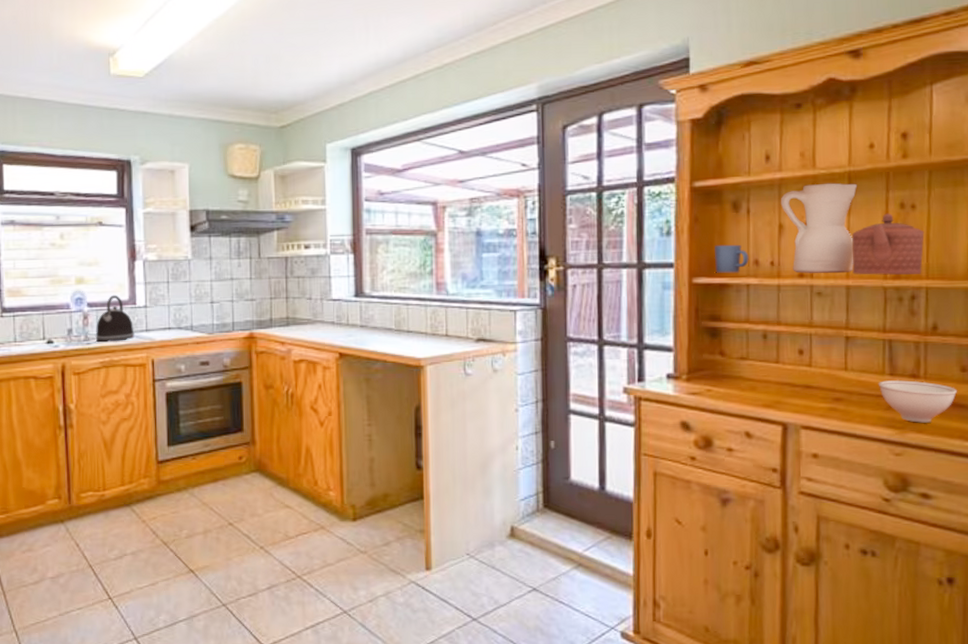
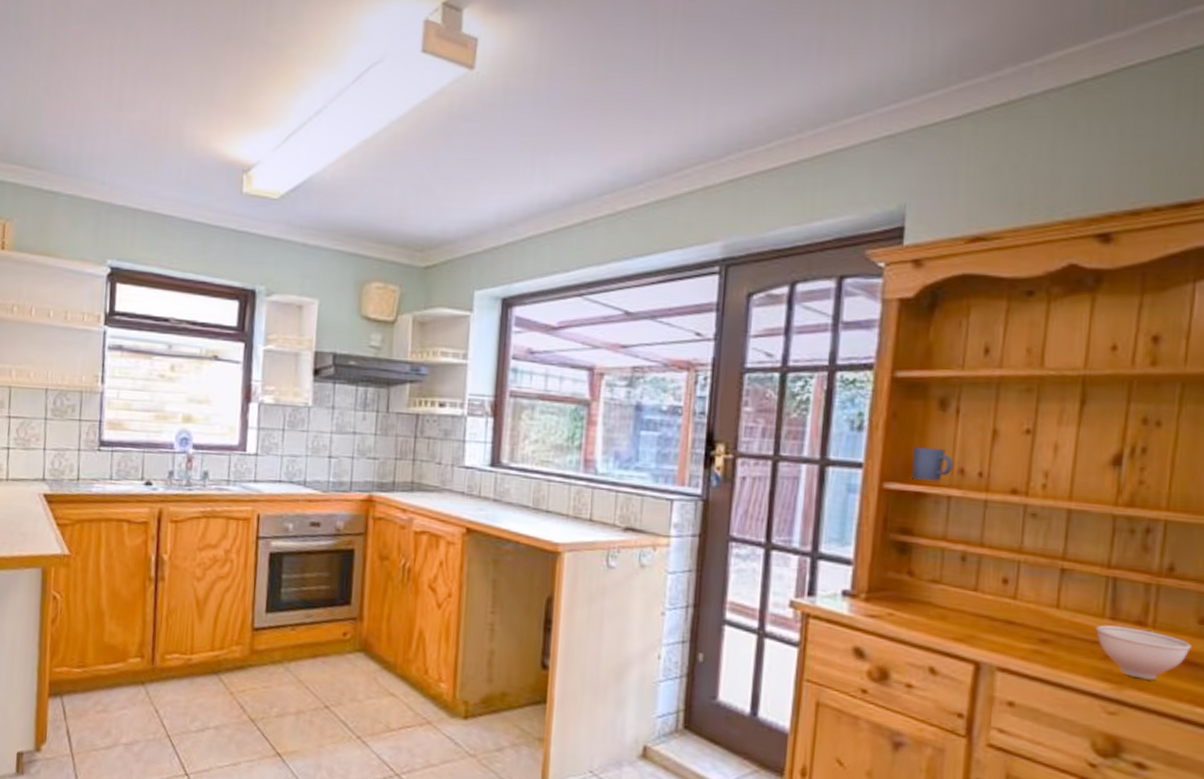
kettle: present [95,294,135,342] -> none [198,438,241,491]
ceramic pitcher: present [780,183,858,274] -> none [997,386,1093,494]
teapot: present [851,213,924,275] -> none [1076,428,1169,504]

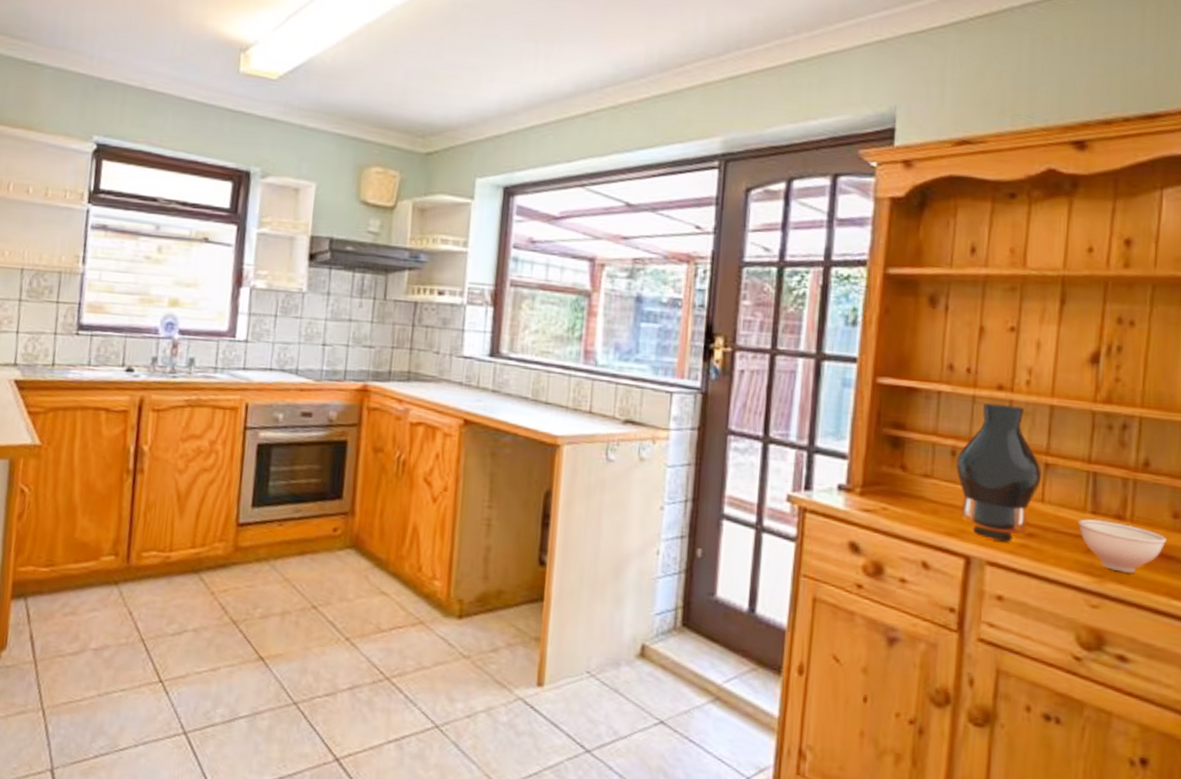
mug: present [912,446,953,482] -> none [904,342,943,378]
vase: none [966,508,1058,647] -> present [956,403,1043,541]

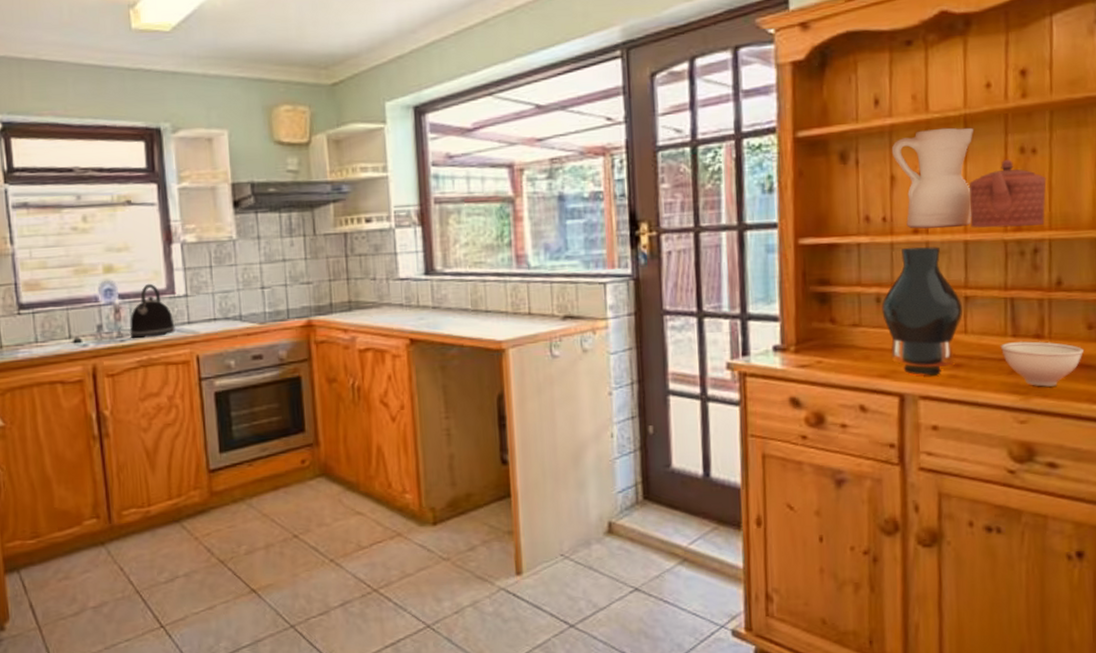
kettle: none [183,323,230,378] -> present [129,283,175,338]
ceramic pitcher: none [983,285,1072,391] -> present [891,127,974,229]
teapot: none [1058,327,1142,401] -> present [969,159,1046,229]

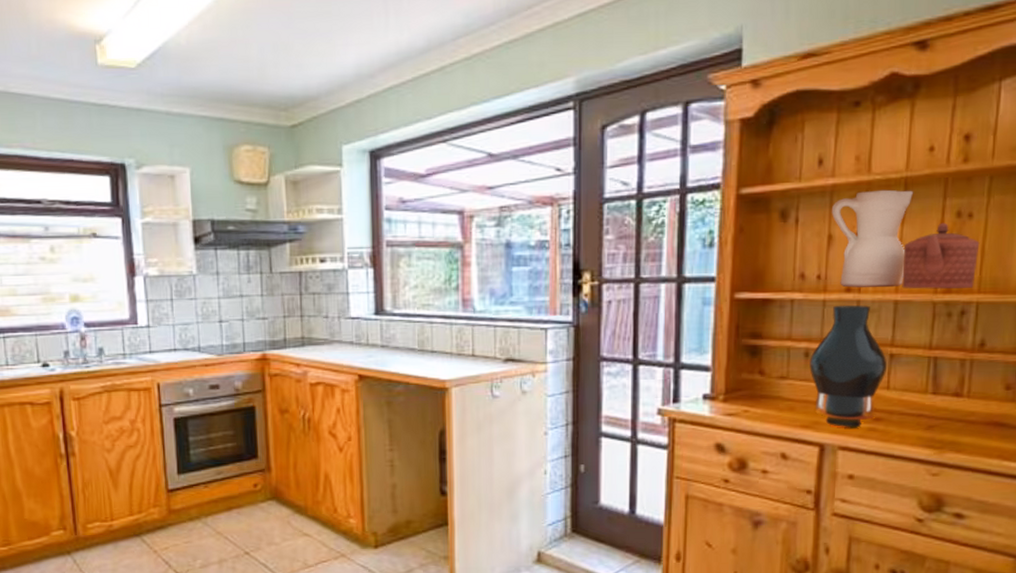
kettle: present [129,283,175,338] -> none [94,313,138,365]
bowl: present [1000,341,1085,387] -> none [919,399,1000,443]

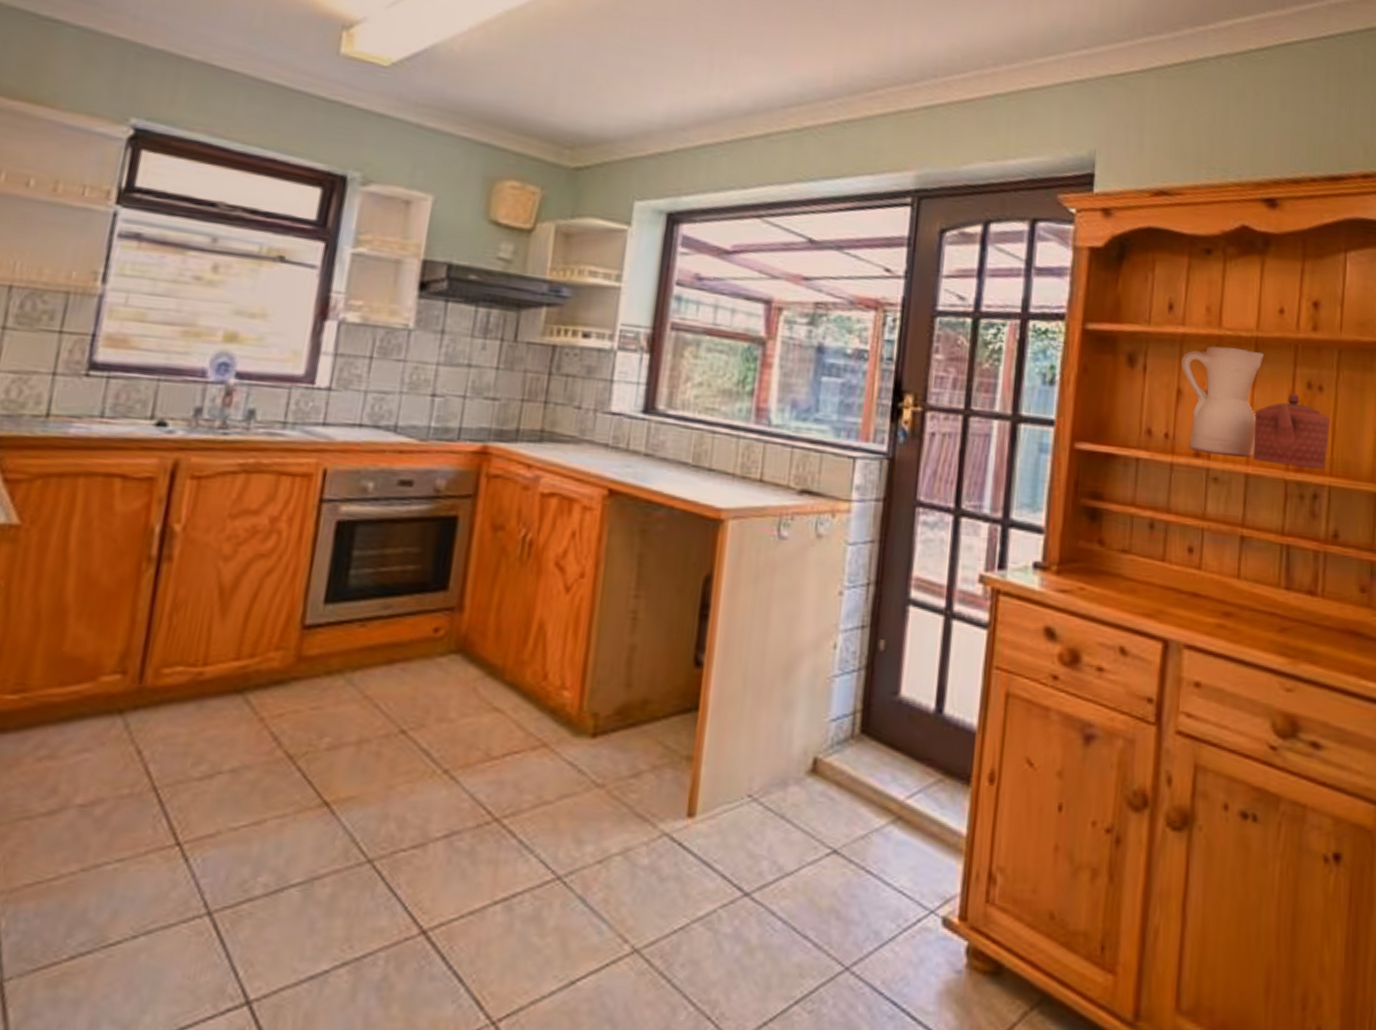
vase: present [809,305,888,427] -> none [1154,471,1238,622]

